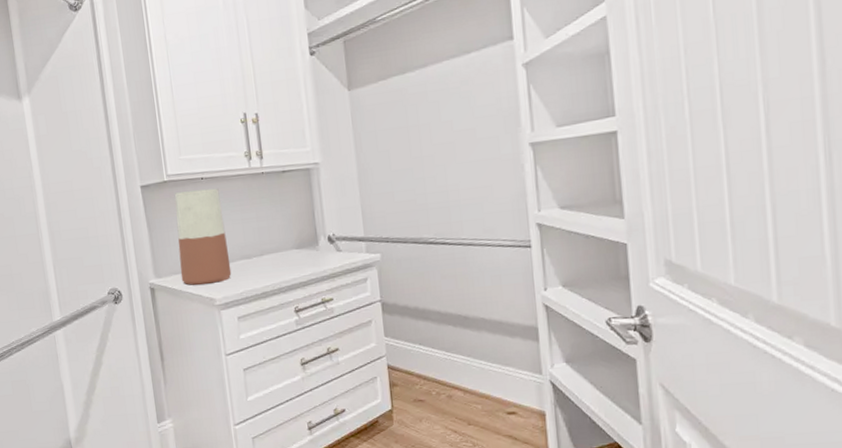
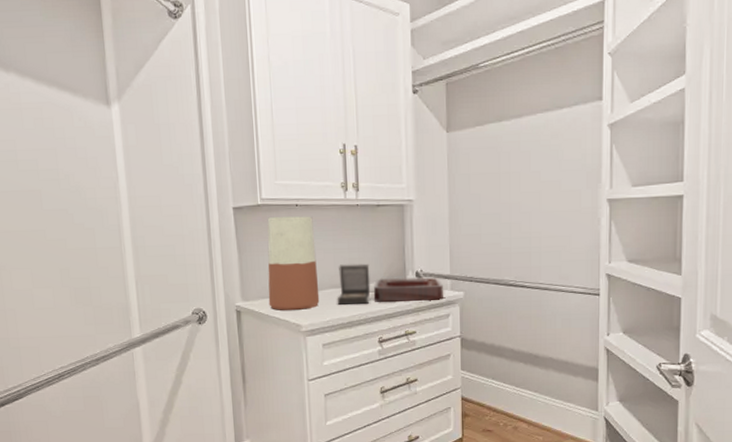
jewelry box: none [248,231,284,276] -> present [337,263,371,305]
decorative tray: none [285,240,359,271] -> present [373,277,444,303]

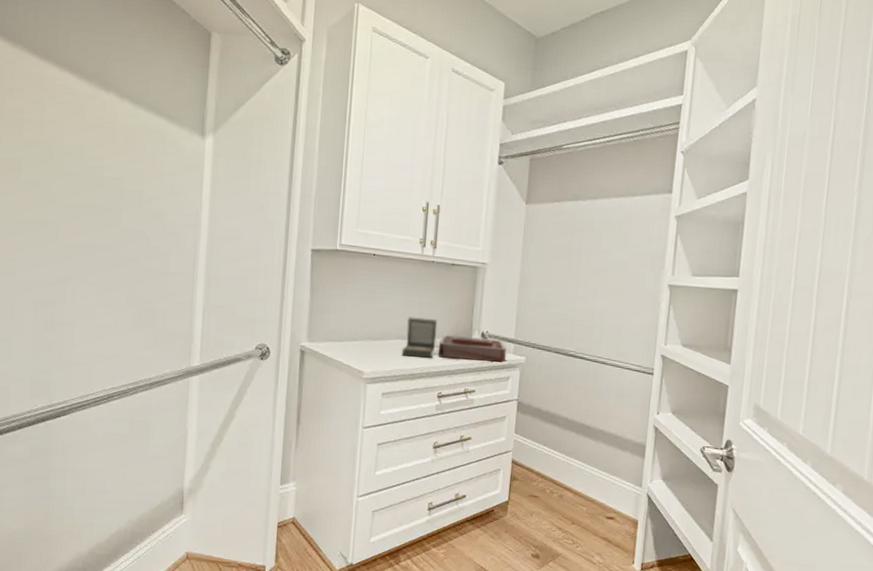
vase: present [267,216,320,310] -> none [334,263,389,357]

